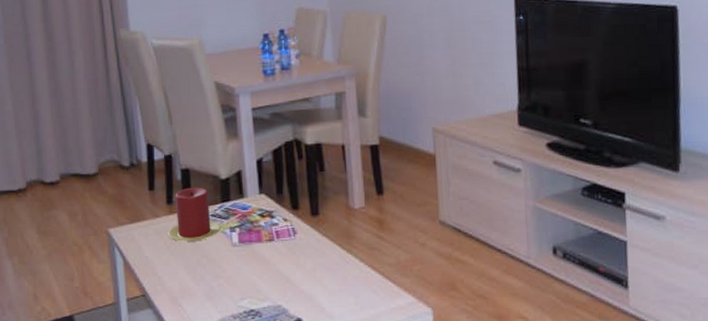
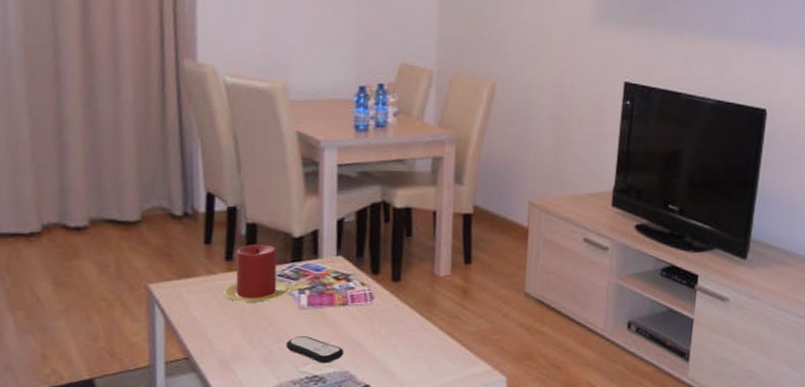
remote control: none [224,272,276,298] -> present [286,336,344,364]

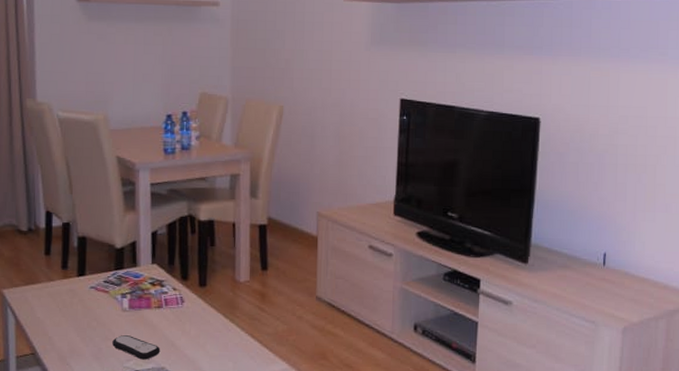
candle: present [223,244,288,302] -> none [61,254,113,305]

